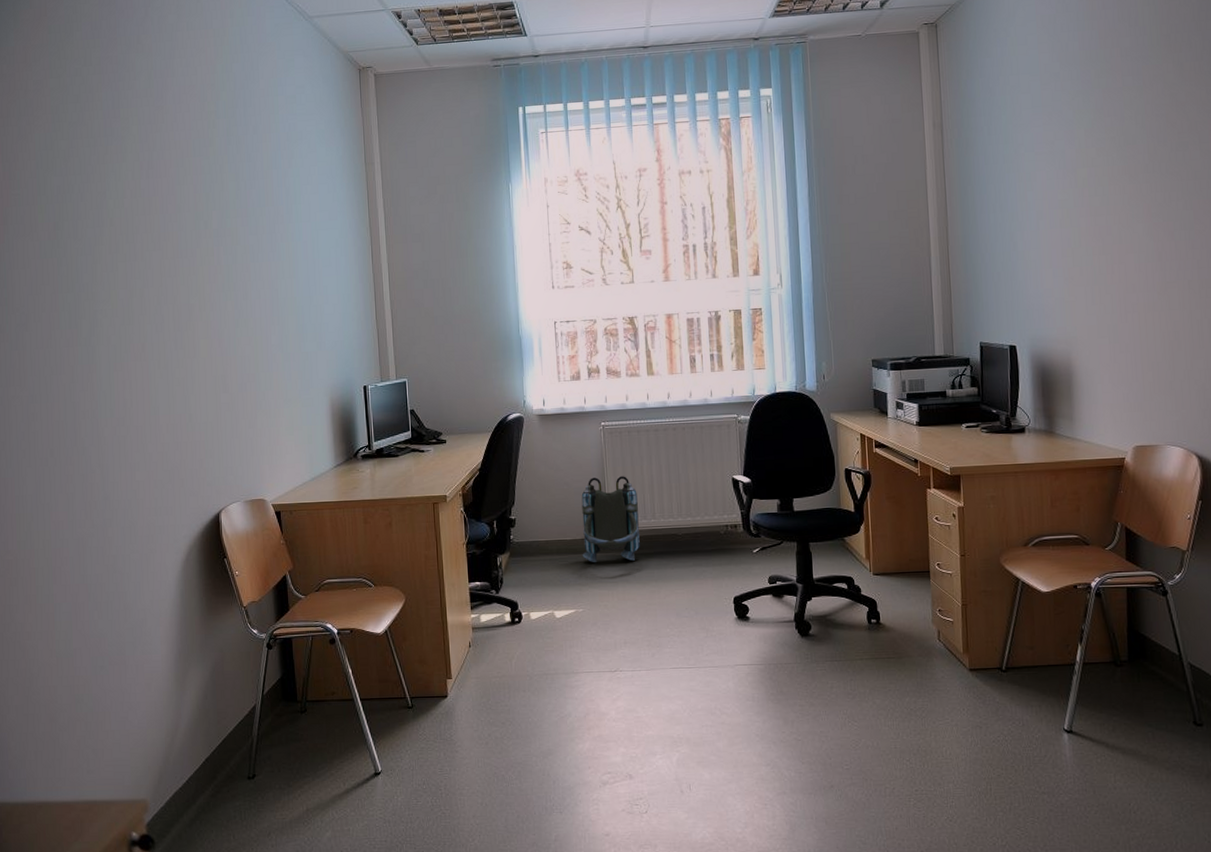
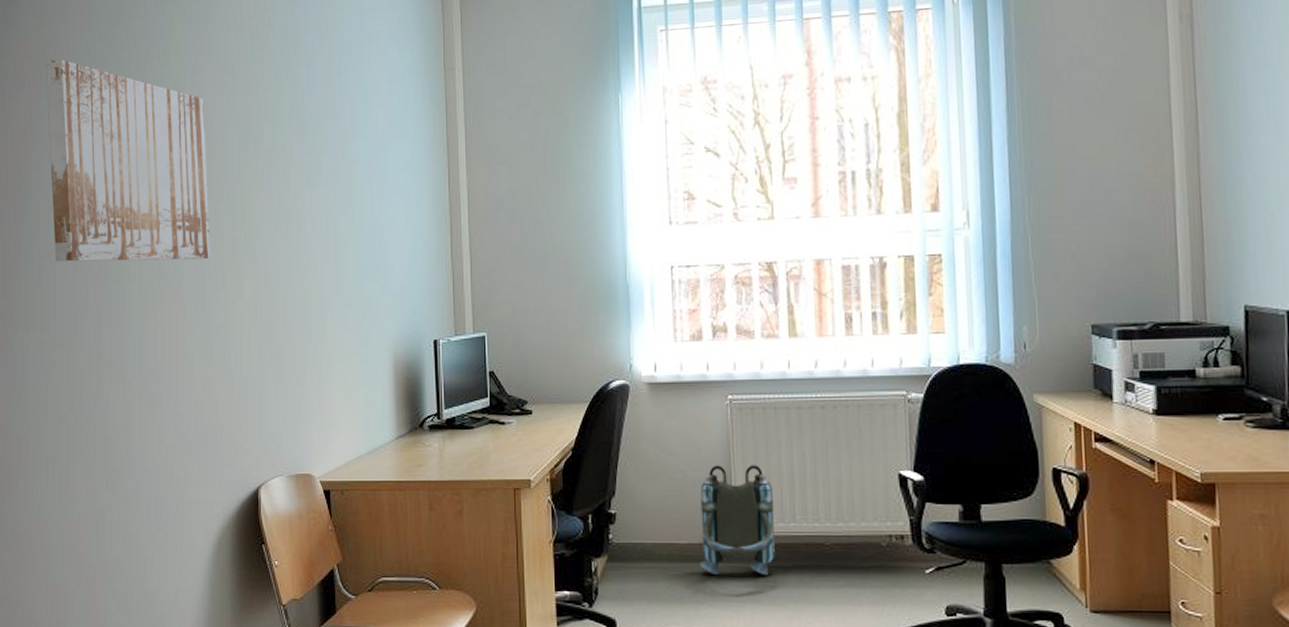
wall art: none [13,154,170,329] -> present [45,59,210,262]

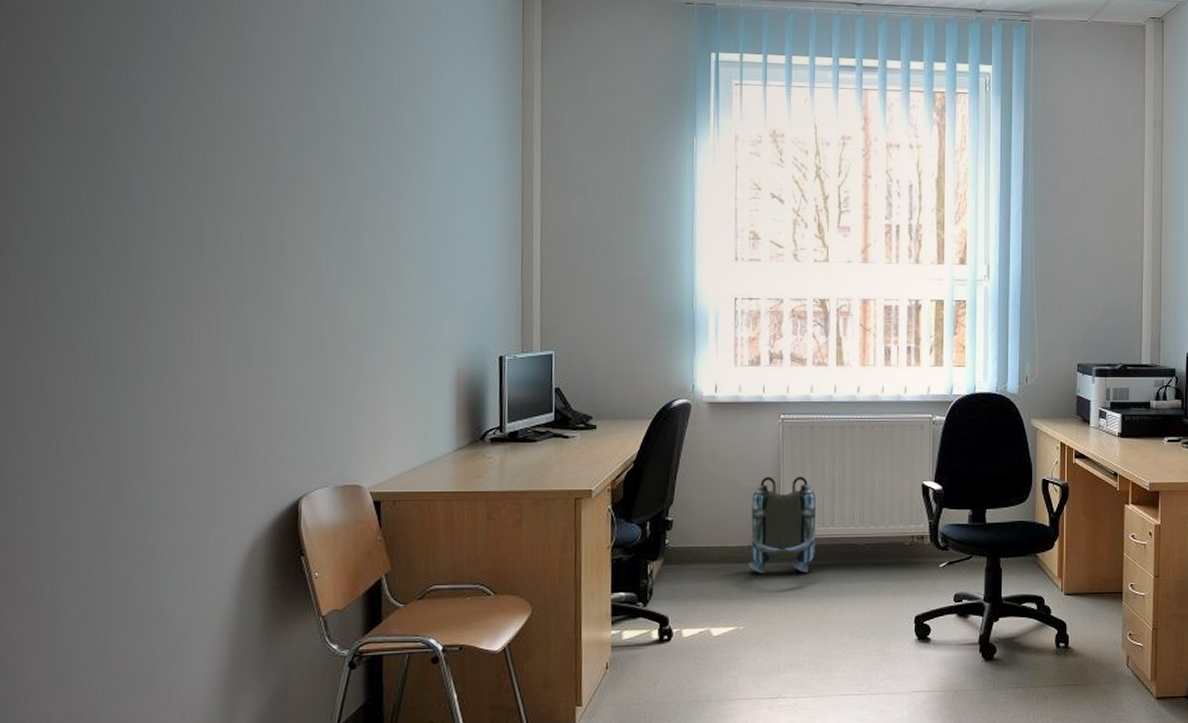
wall art: present [45,59,210,262] -> none [52,36,254,263]

